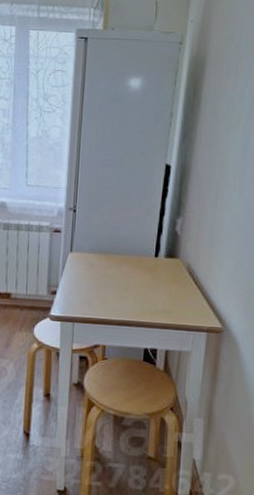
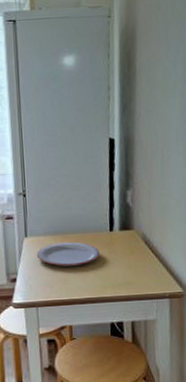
plate: none [79,261,143,287] -> present [36,242,100,267]

